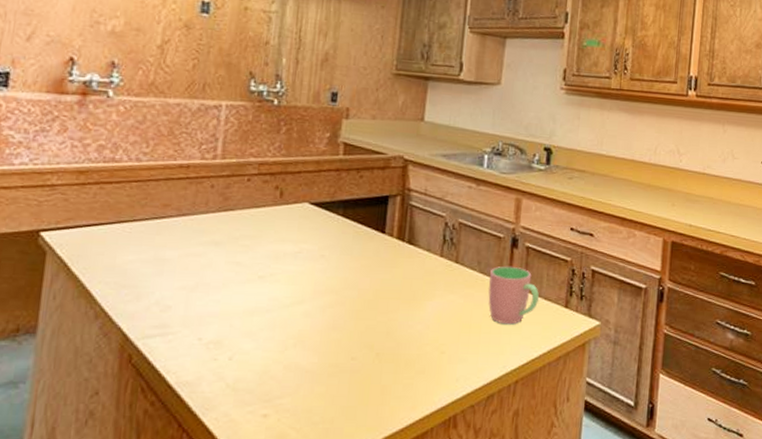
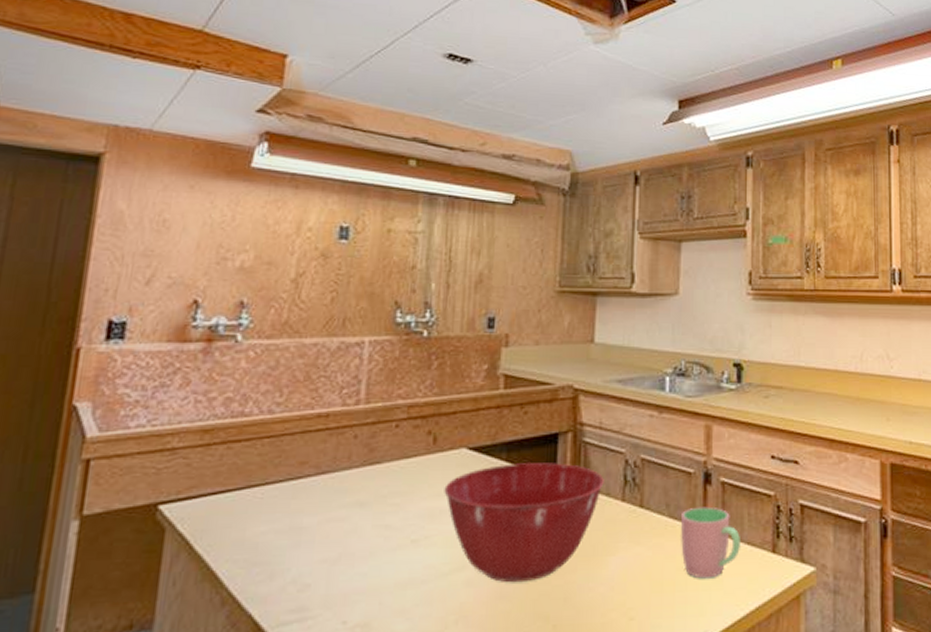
mixing bowl: none [288,218,426,317] -> present [444,463,604,583]

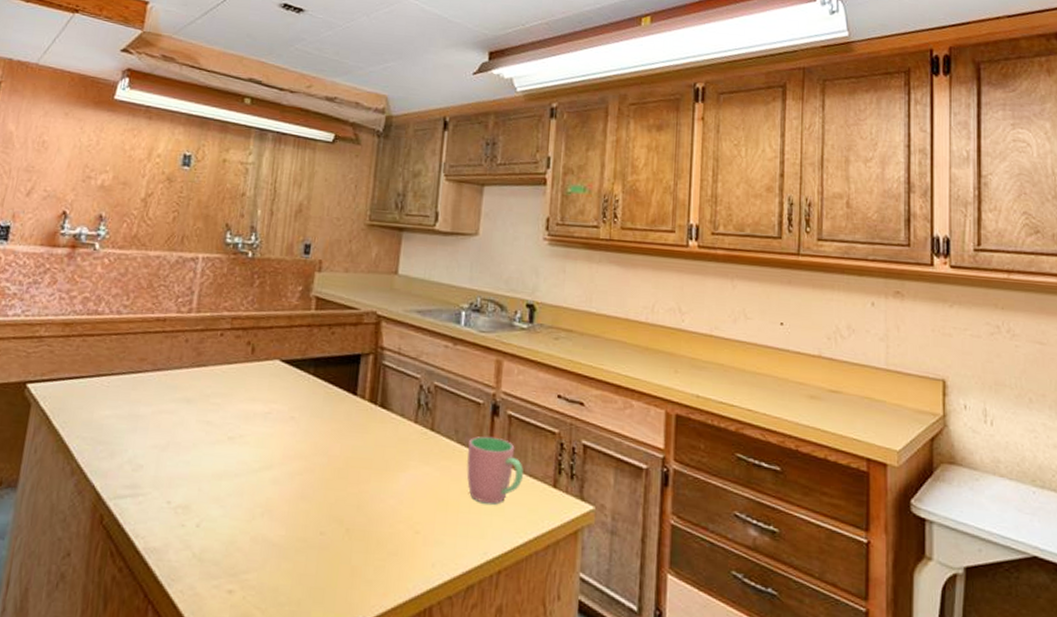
mixing bowl: present [444,463,604,583] -> none [258,378,400,487]

